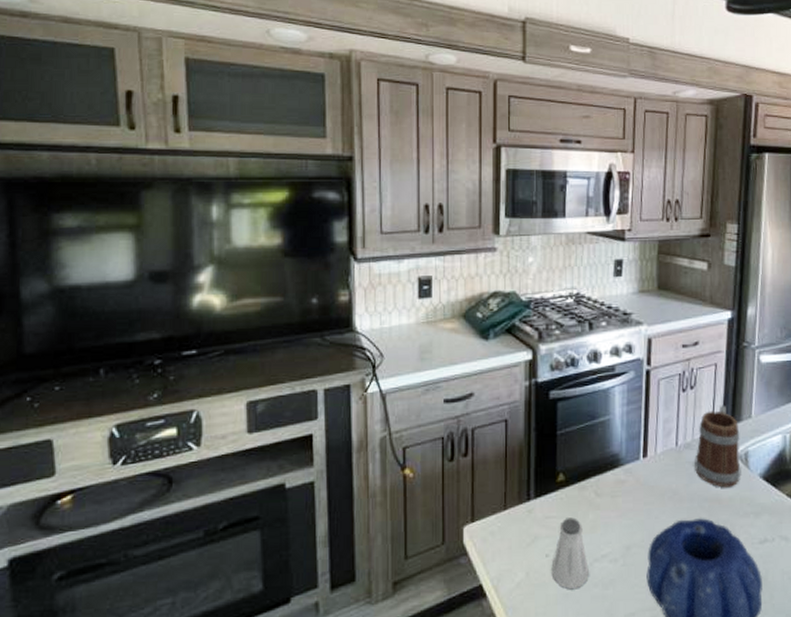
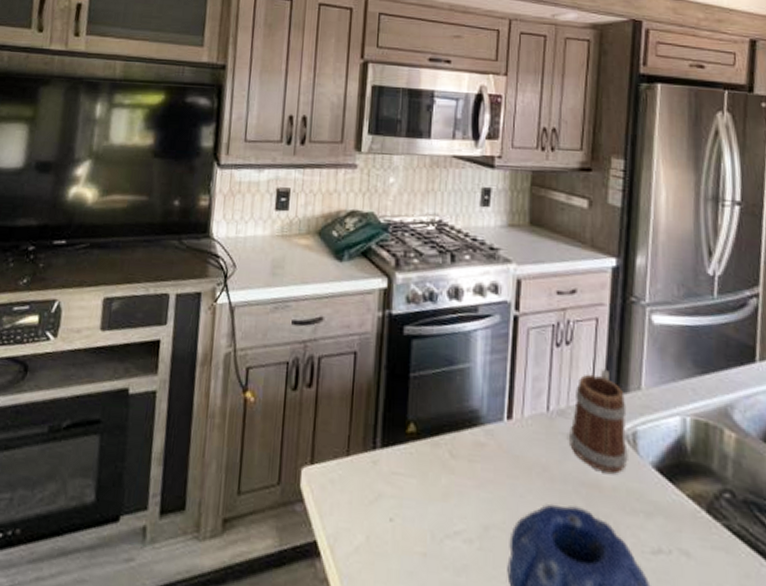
saltshaker: present [551,517,589,590] -> none [395,478,438,568]

